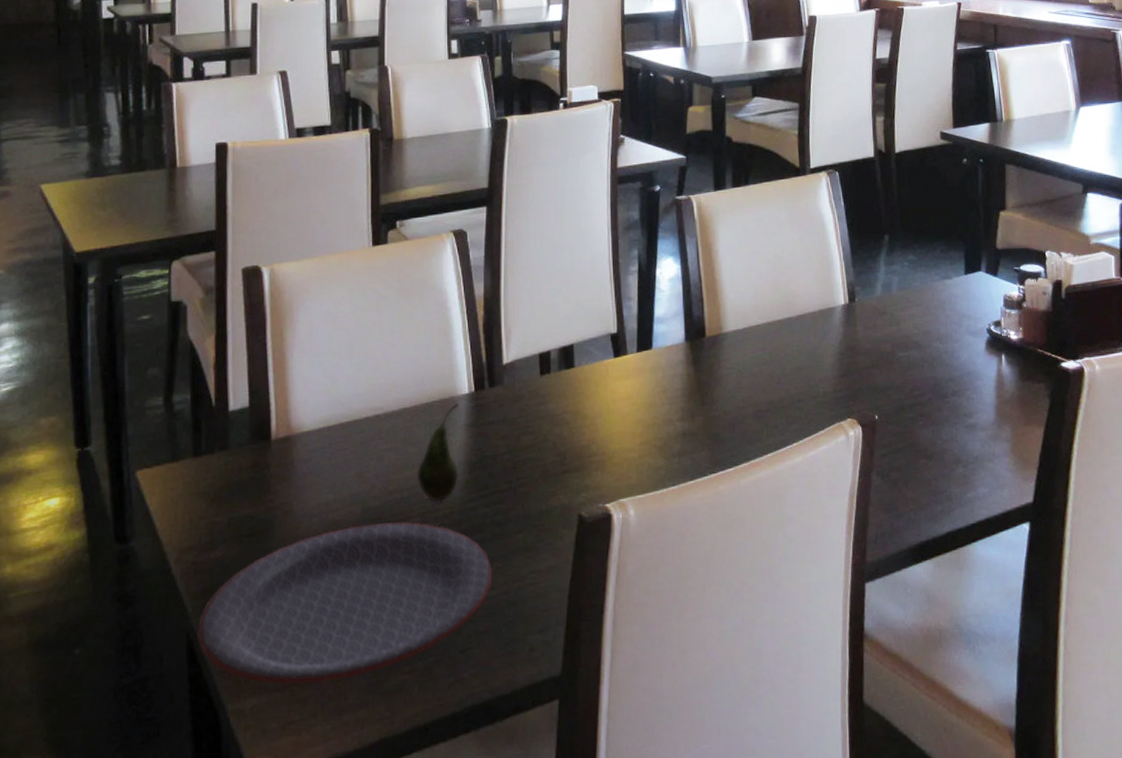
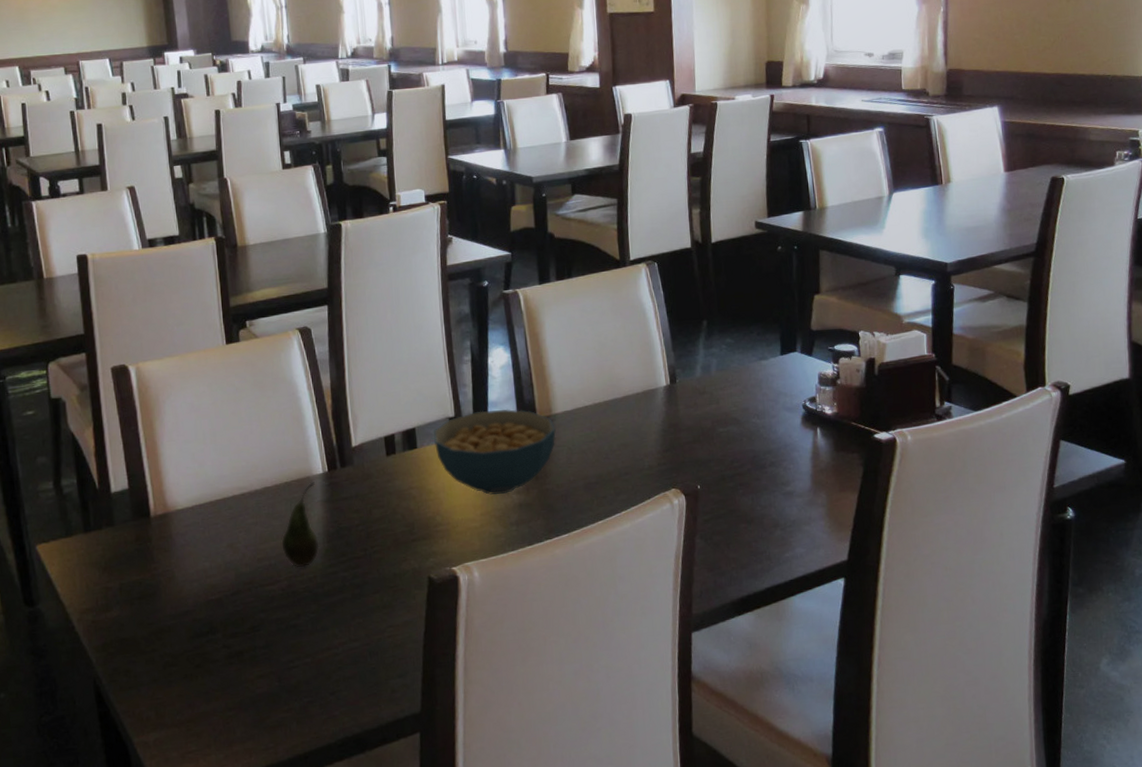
plate: present [197,522,493,685] -> none [102,585,355,722]
cereal bowl: none [593,325,726,422] -> present [434,408,556,495]

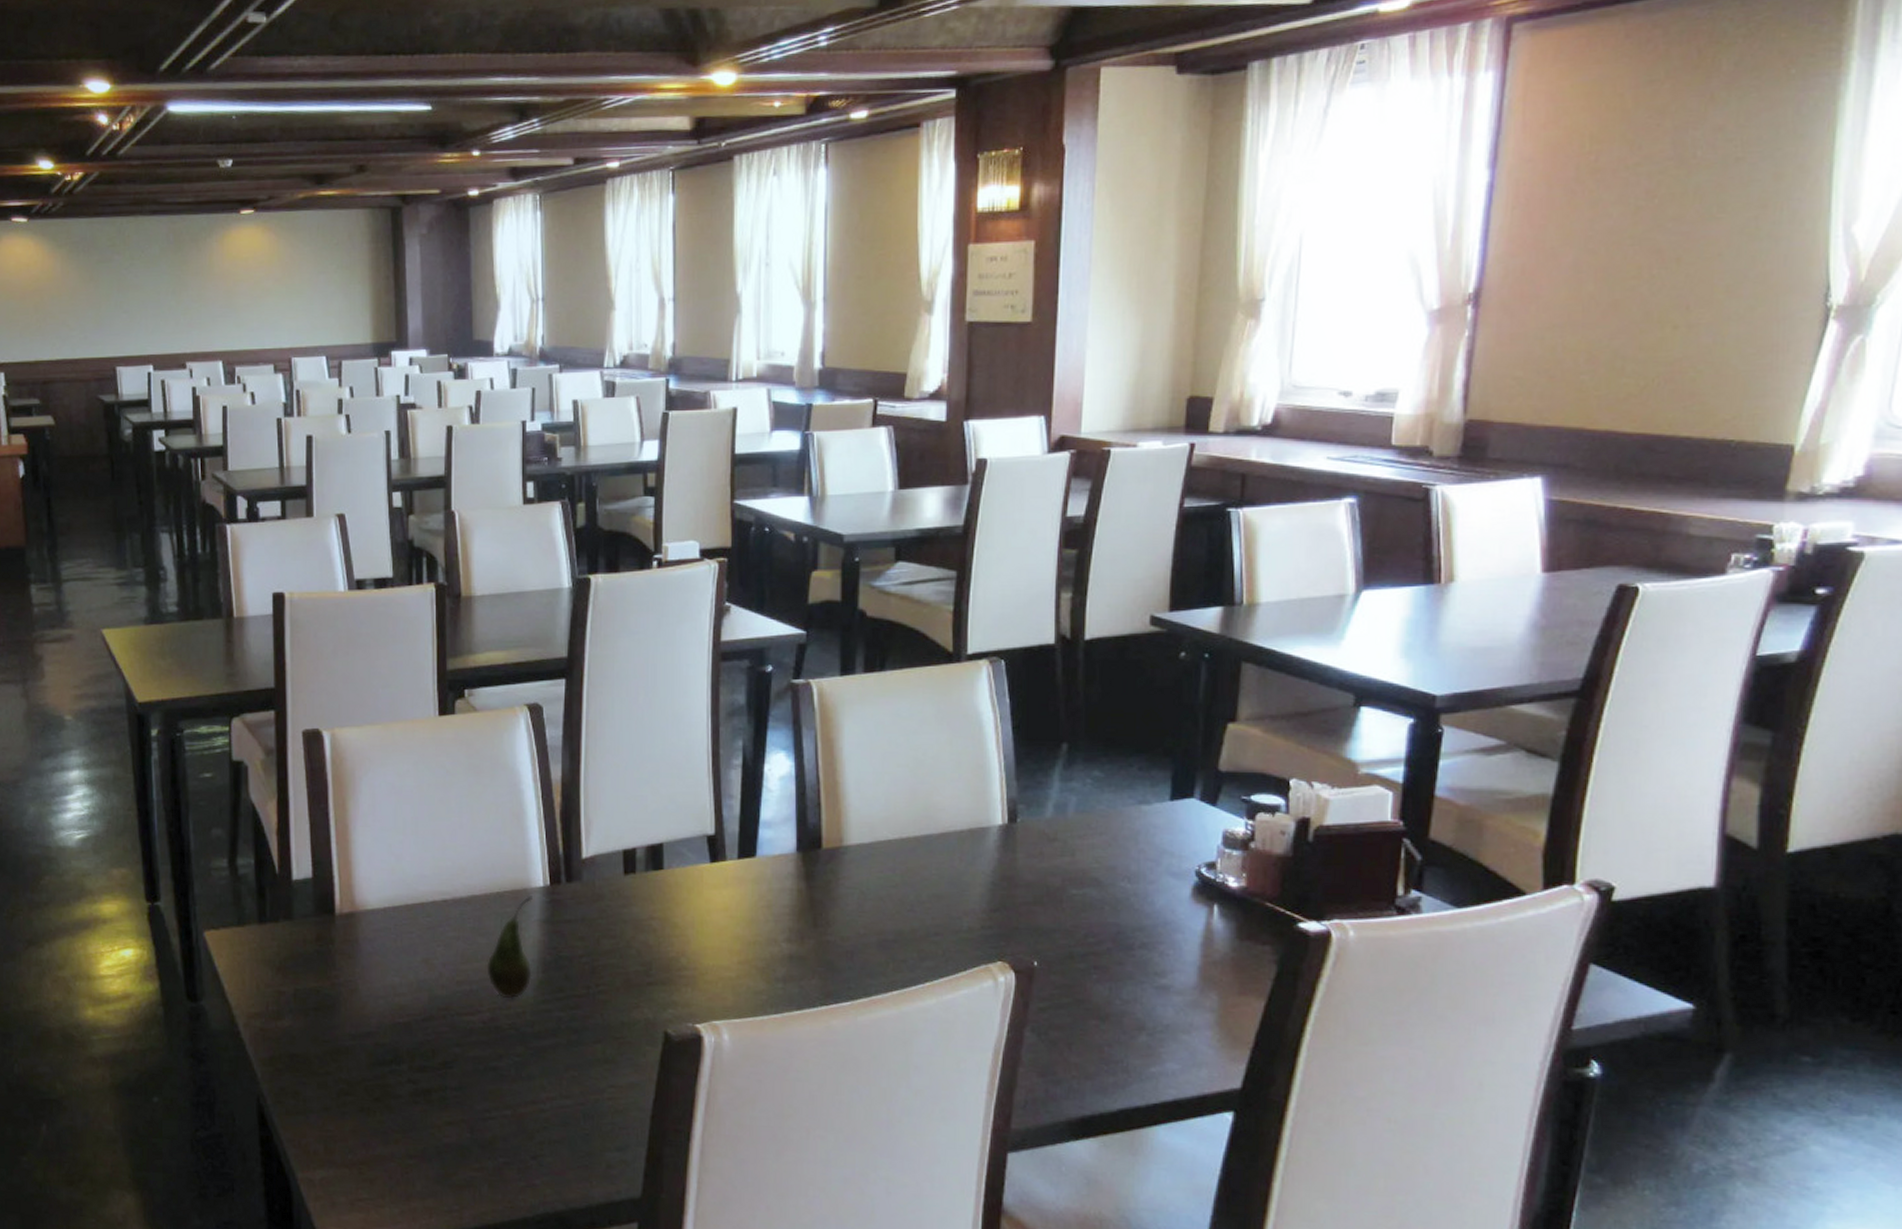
cereal bowl: present [434,408,556,495] -> none [686,831,846,941]

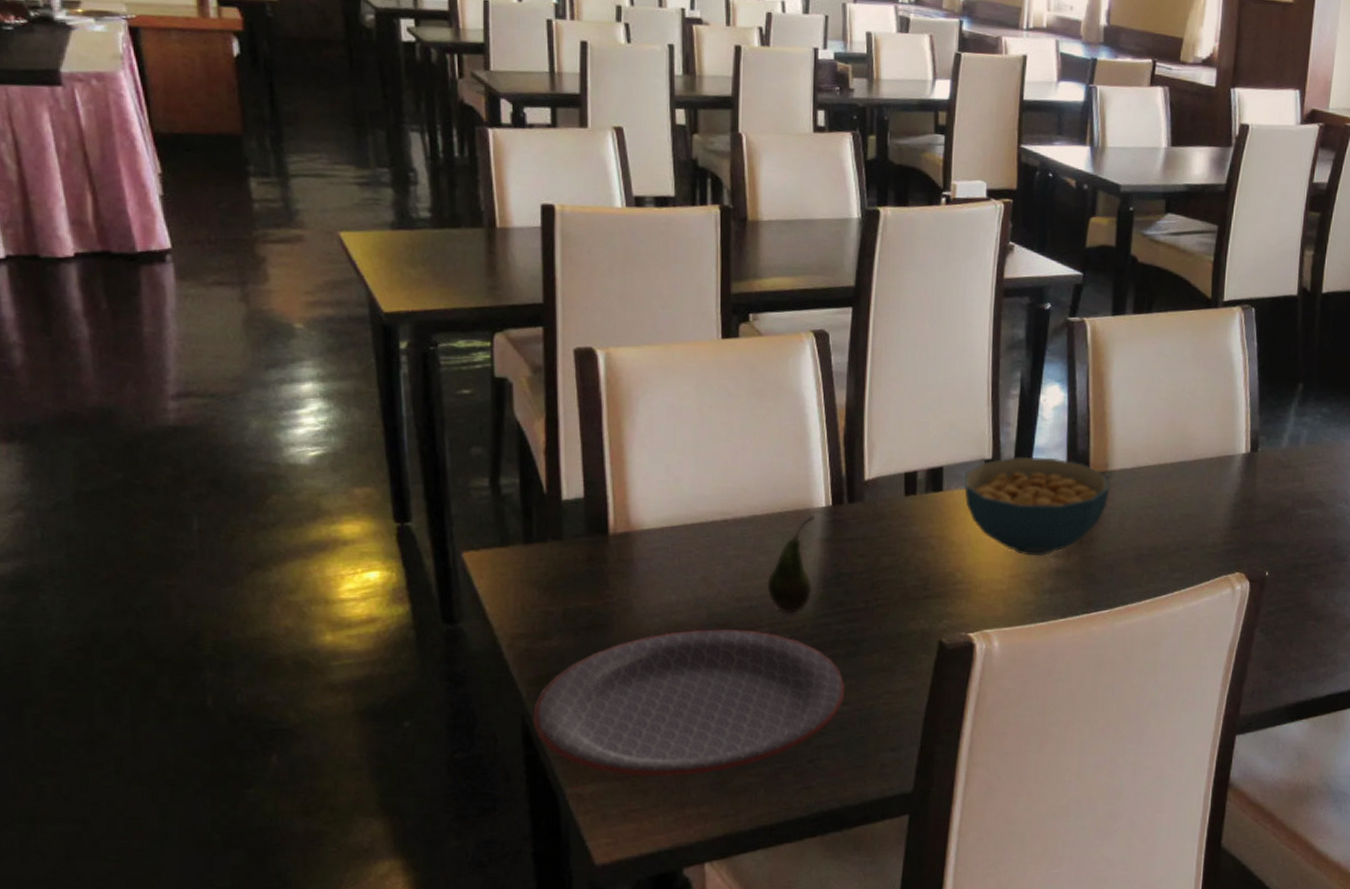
plate: none [267,1012,568,1166] -> present [533,628,846,777]
cereal bowl: none [686,831,846,941] -> present [964,456,1110,556]

